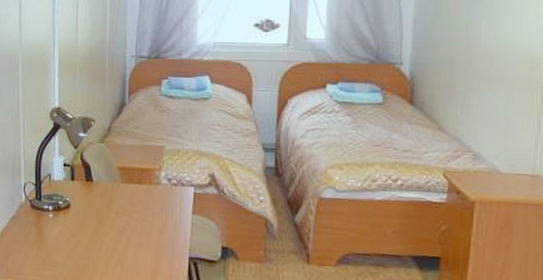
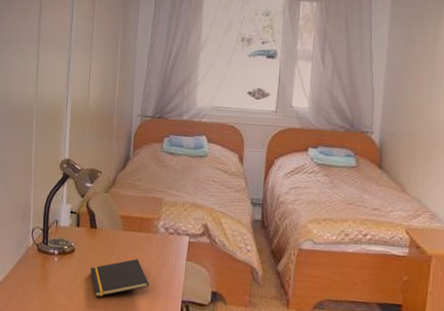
notepad: none [88,213,153,256] -> present [90,259,149,298]

